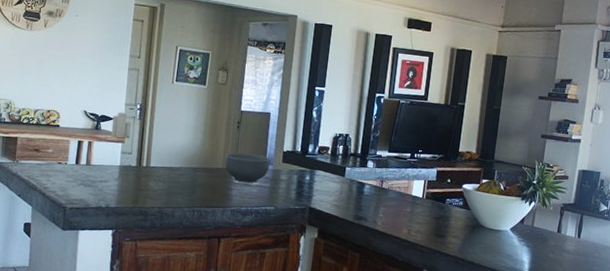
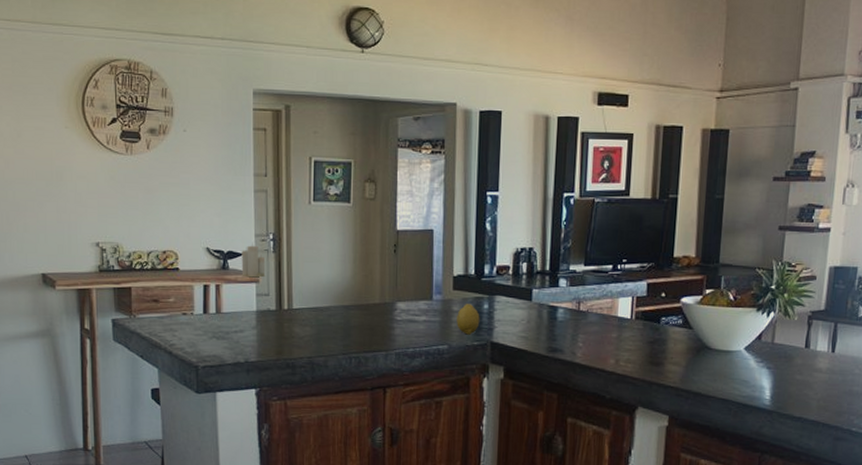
bowl: present [225,152,272,183] -> none [383,282,440,318]
fruit: none [283,175,302,200] -> present [456,304,480,335]

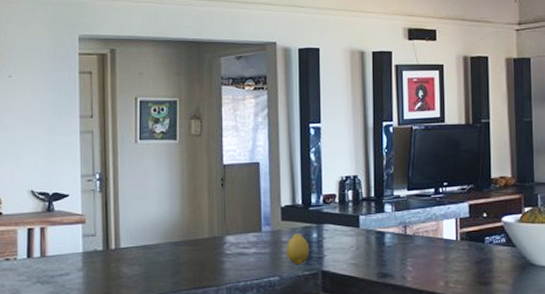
candle: present [241,244,266,278] -> none [67,184,92,219]

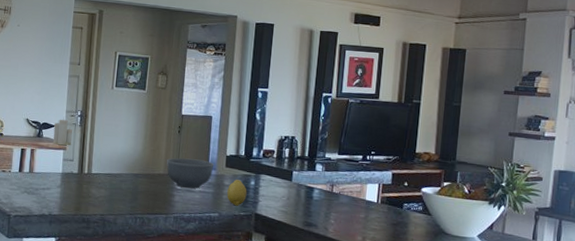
candle: none [67,184,92,219] -> present [52,118,72,146]
bowl: none [211,215,268,251] -> present [166,158,215,189]

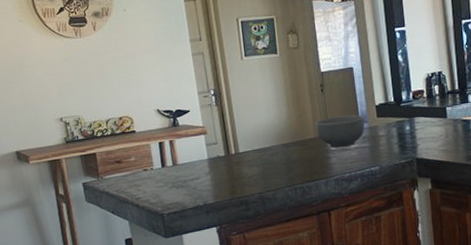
candle: present [52,118,72,146] -> none [188,101,212,131]
fruit: present [227,180,247,206] -> none [383,128,404,155]

